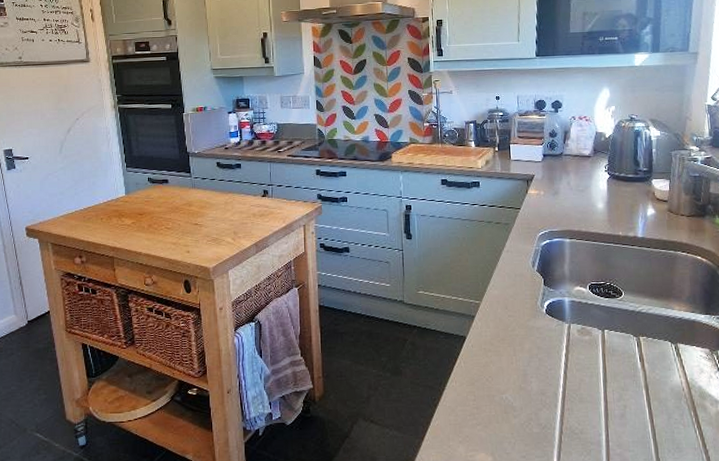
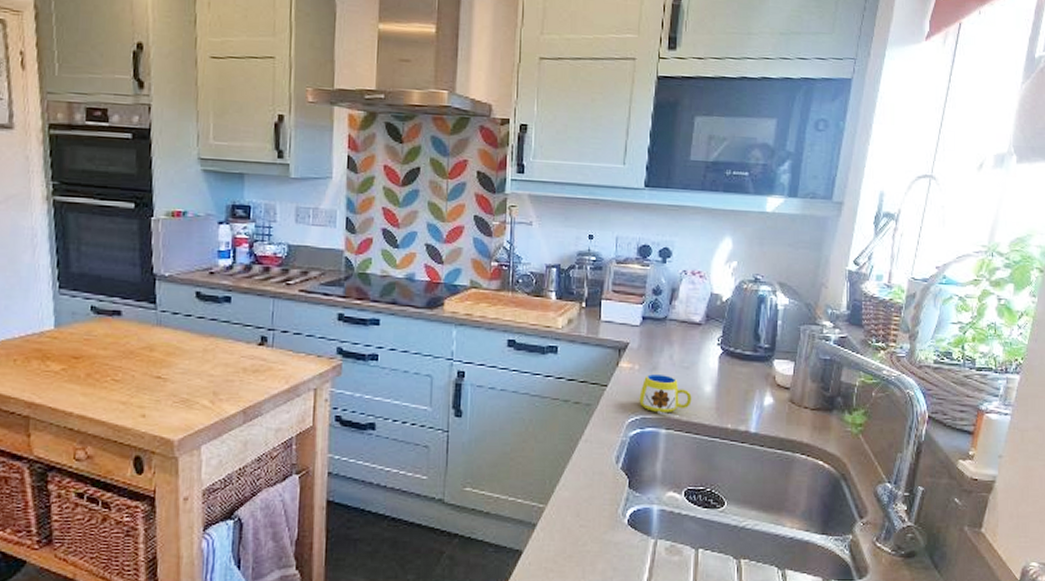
mug: none [546,197,588,230] -> present [639,374,692,418]

